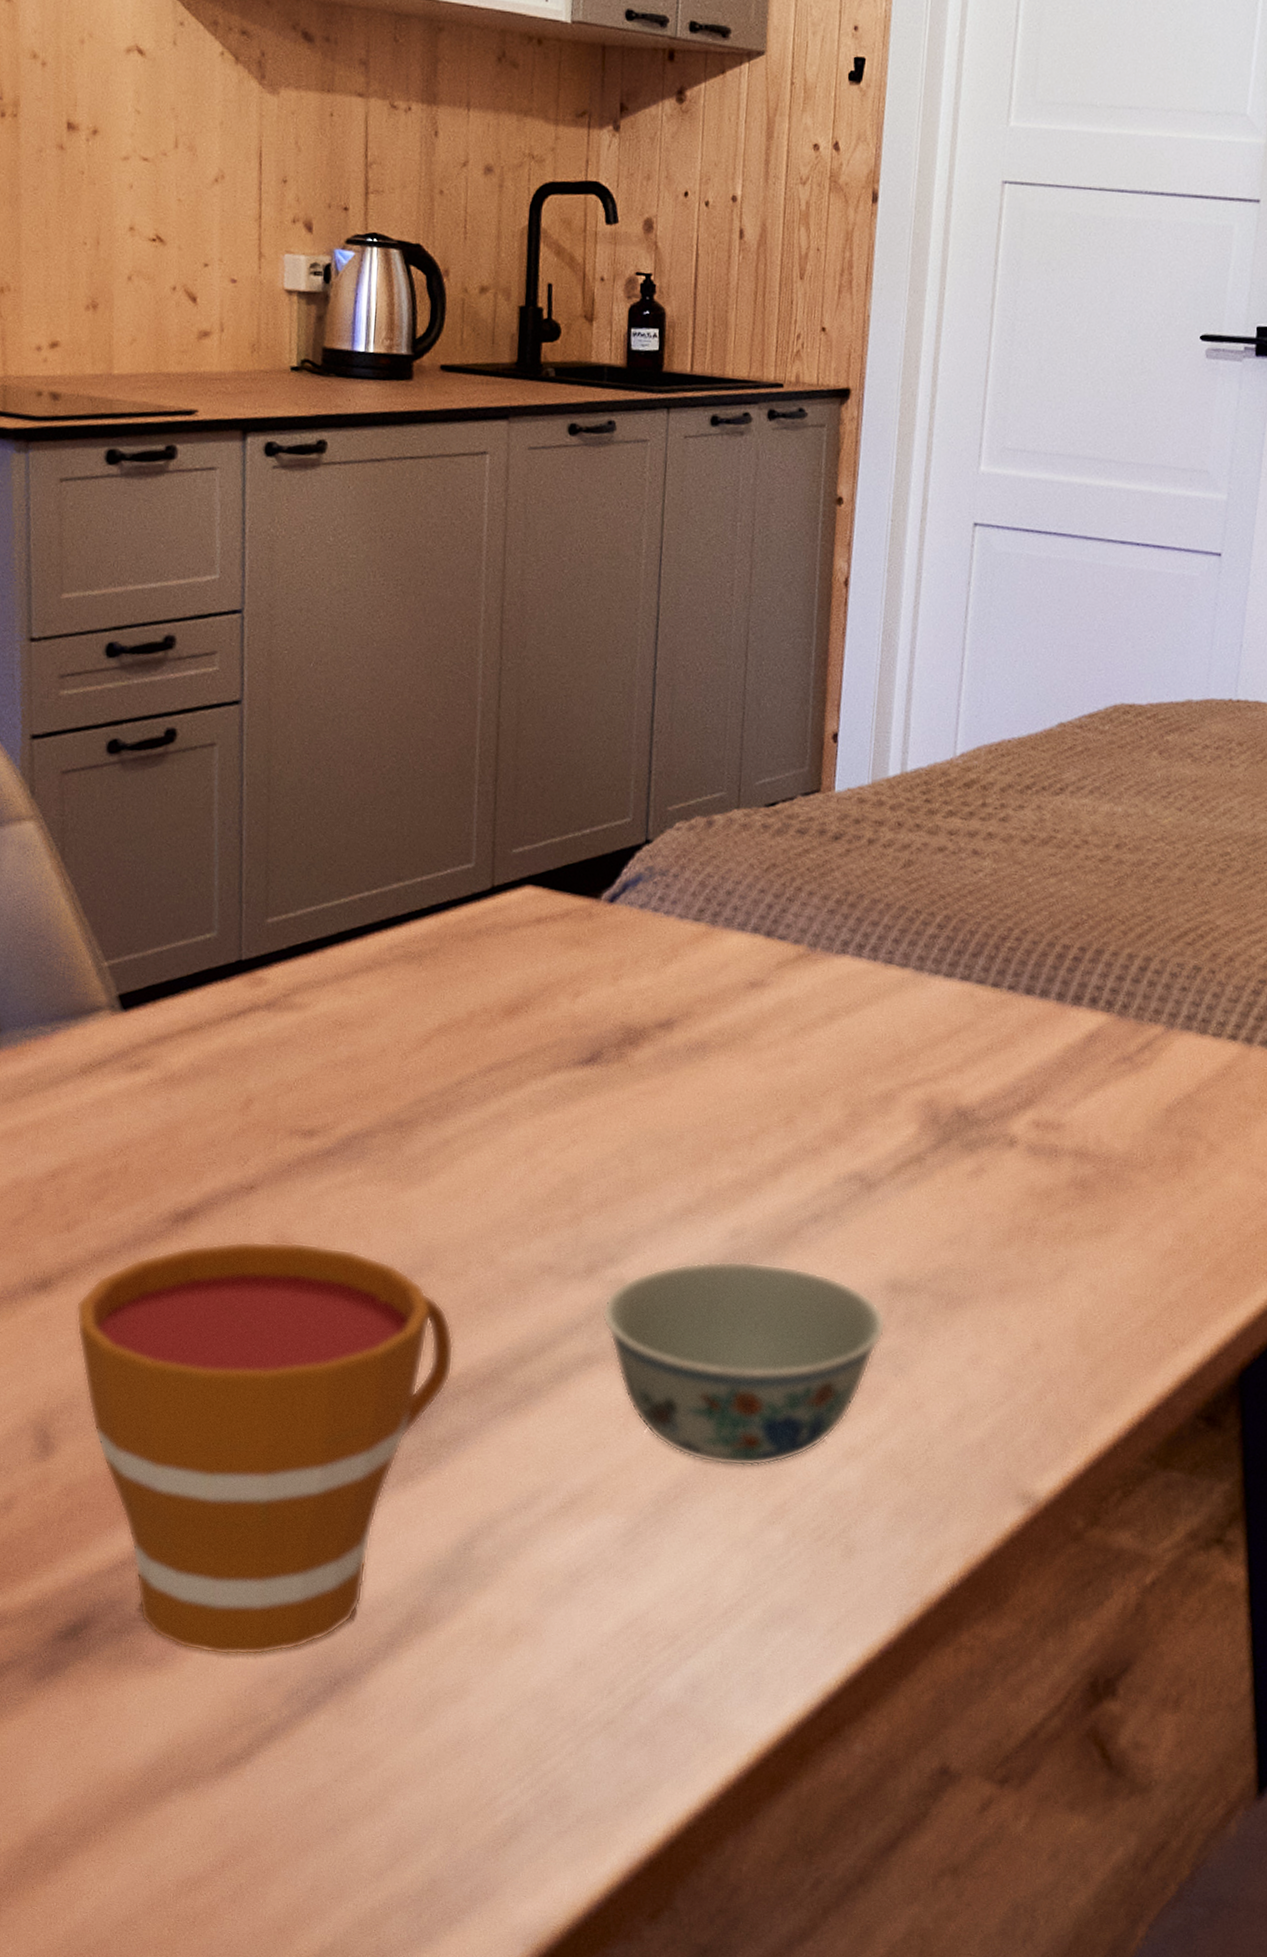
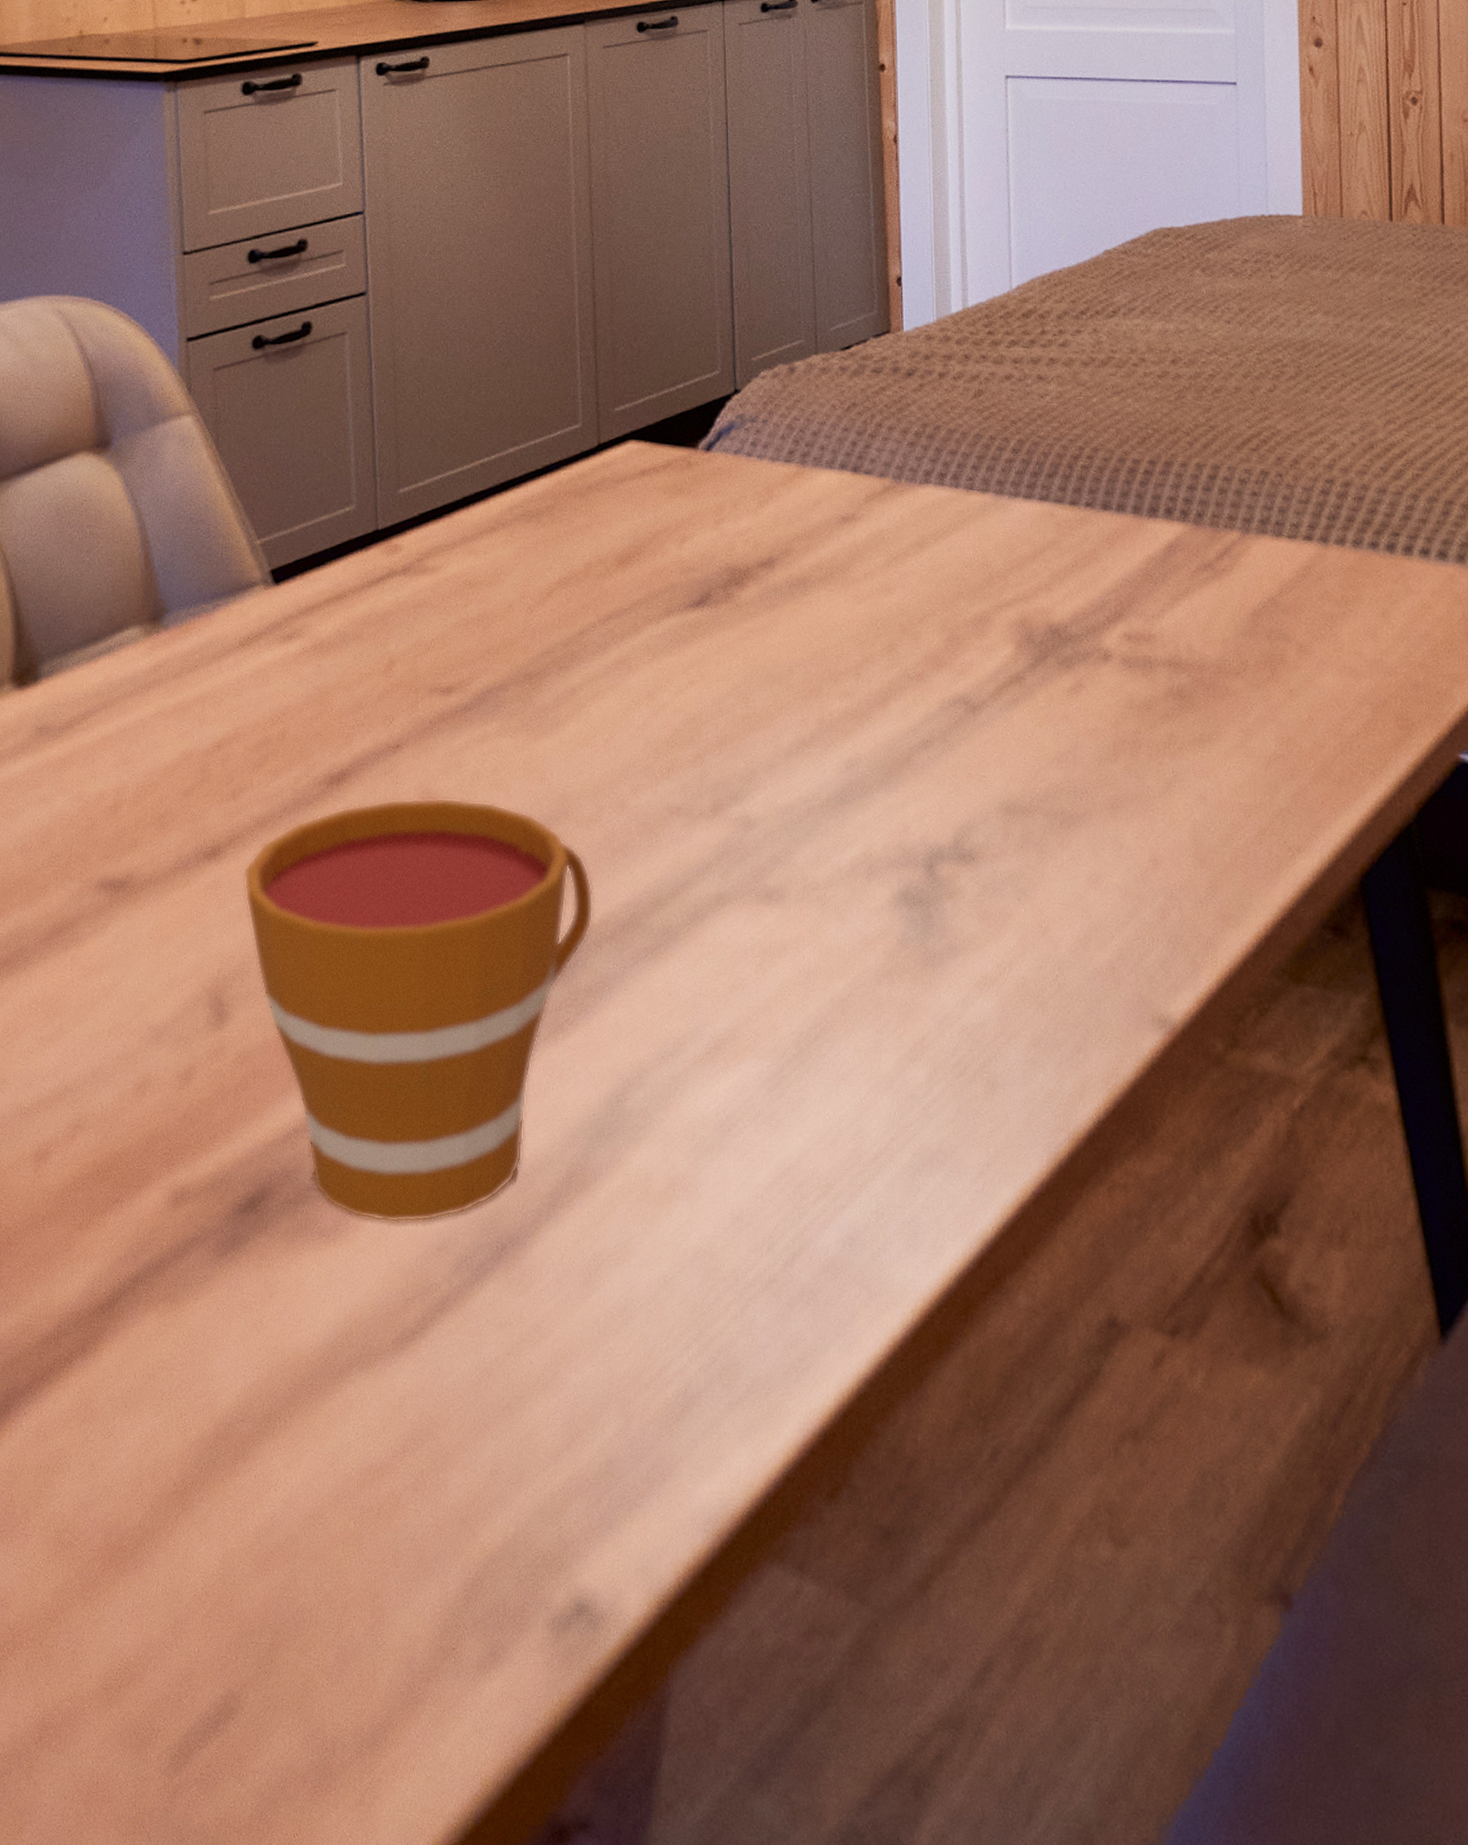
bowl: present [601,1260,886,1467] -> none [730,791,1004,1002]

